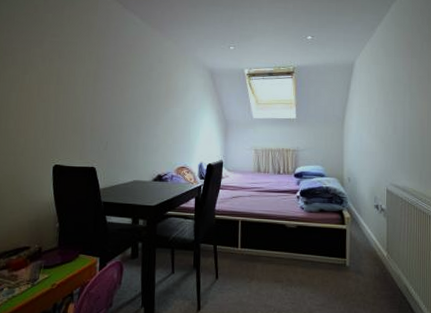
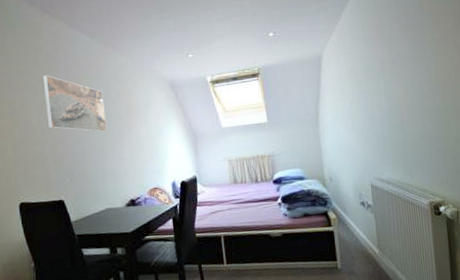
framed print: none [90,49,146,109] -> present [42,75,107,133]

